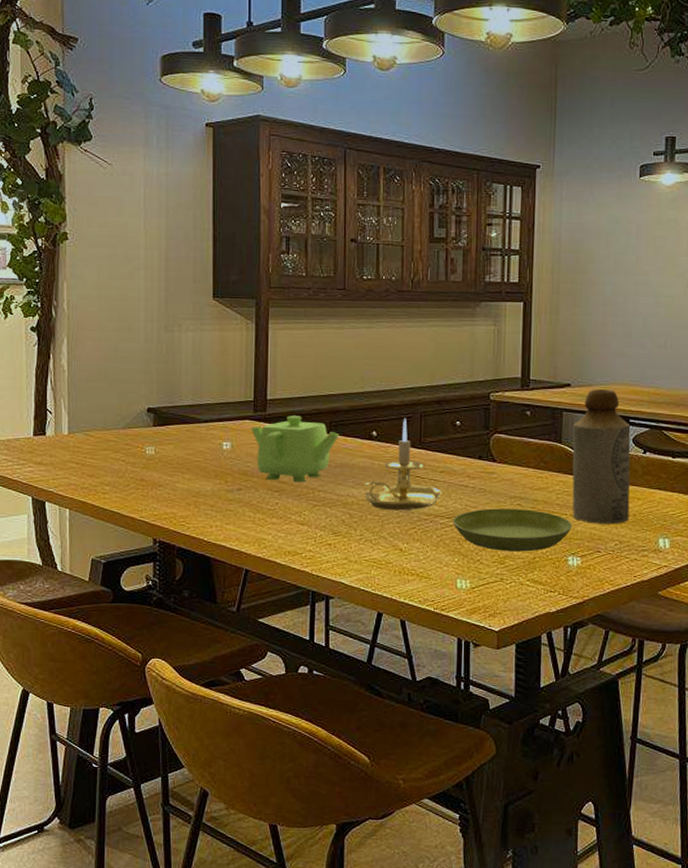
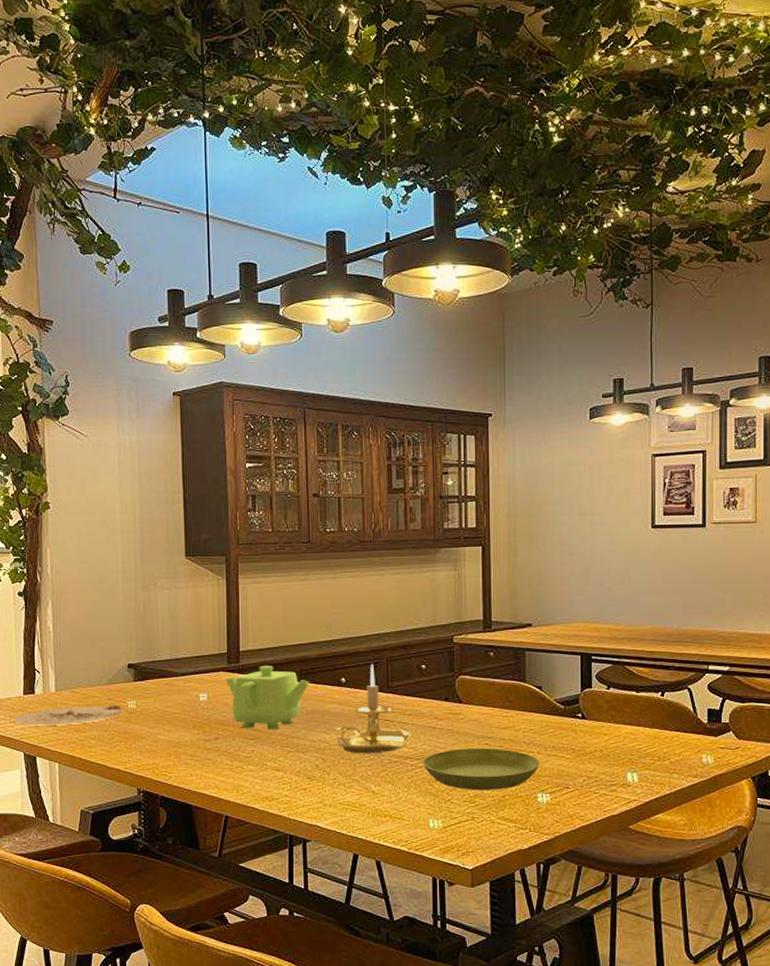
plate: none [21,450,142,470] -> present [13,705,124,726]
bottle: present [572,388,631,524] -> none [536,626,596,760]

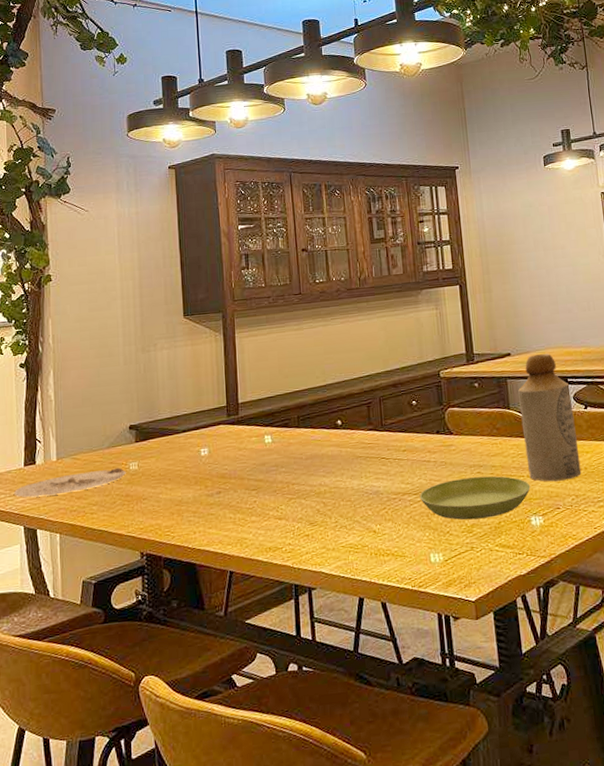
teapot: present [225,666,310,730] -> none [225,414,308,480]
candle holder: present [336,663,411,754] -> none [335,404,407,495]
bottle: none [536,626,596,760] -> present [518,353,582,482]

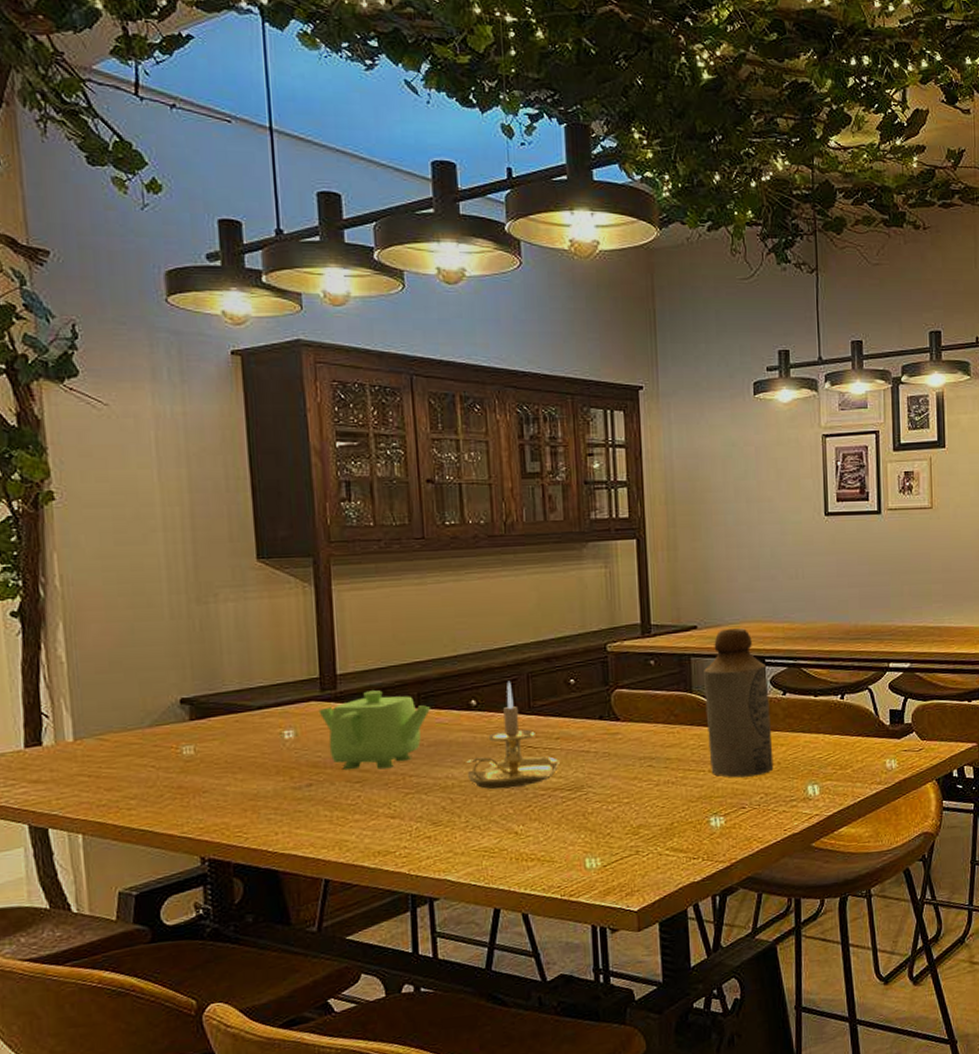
plate: present [13,467,126,498] -> none [10,752,177,788]
teapot: none [225,414,308,480] -> present [318,690,432,771]
candle holder: none [335,404,407,495] -> present [466,681,560,790]
saucer: present [419,476,531,520] -> none [574,770,712,821]

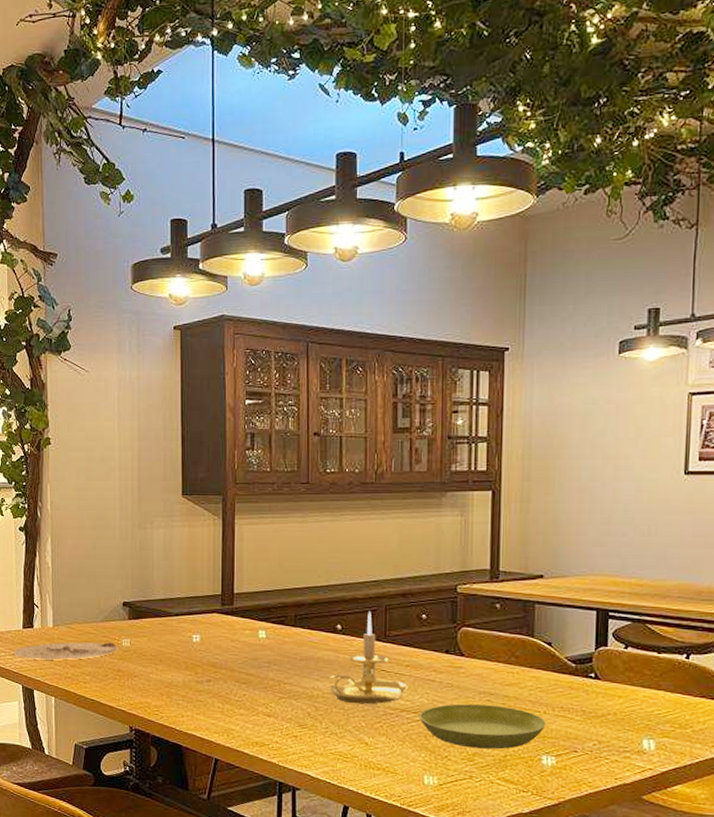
plate: none [10,752,177,788] -> present [13,642,118,660]
teapot: present [318,690,432,771] -> none [219,609,305,675]
saucer: none [574,770,712,821] -> present [419,704,546,750]
bottle: present [704,627,774,778] -> none [545,579,611,723]

